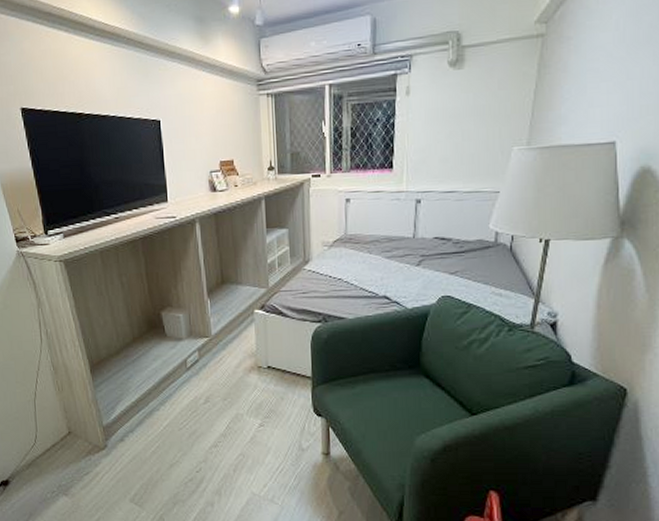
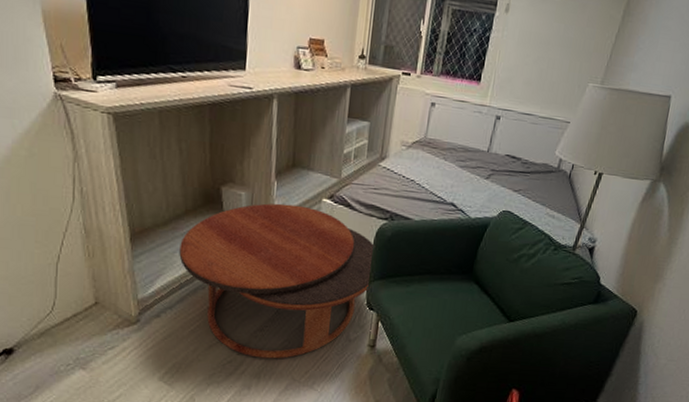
coffee table: none [132,319,315,474] -> present [179,203,376,359]

